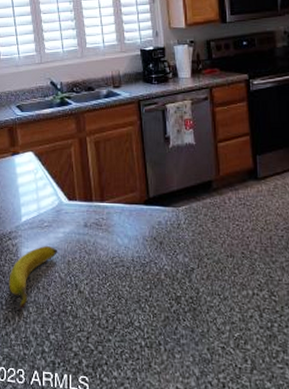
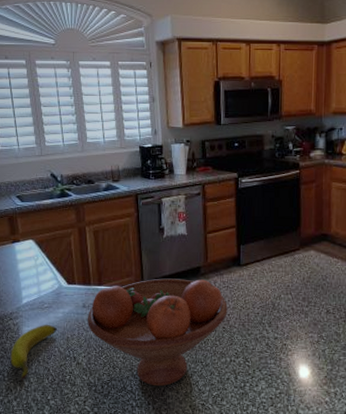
fruit bowl: none [89,194,246,323] -> present [87,278,228,387]

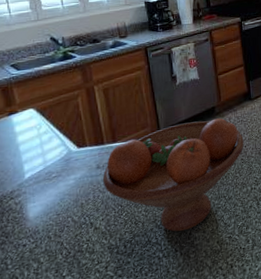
banana: present [10,325,57,381] -> none [13,194,69,264]

